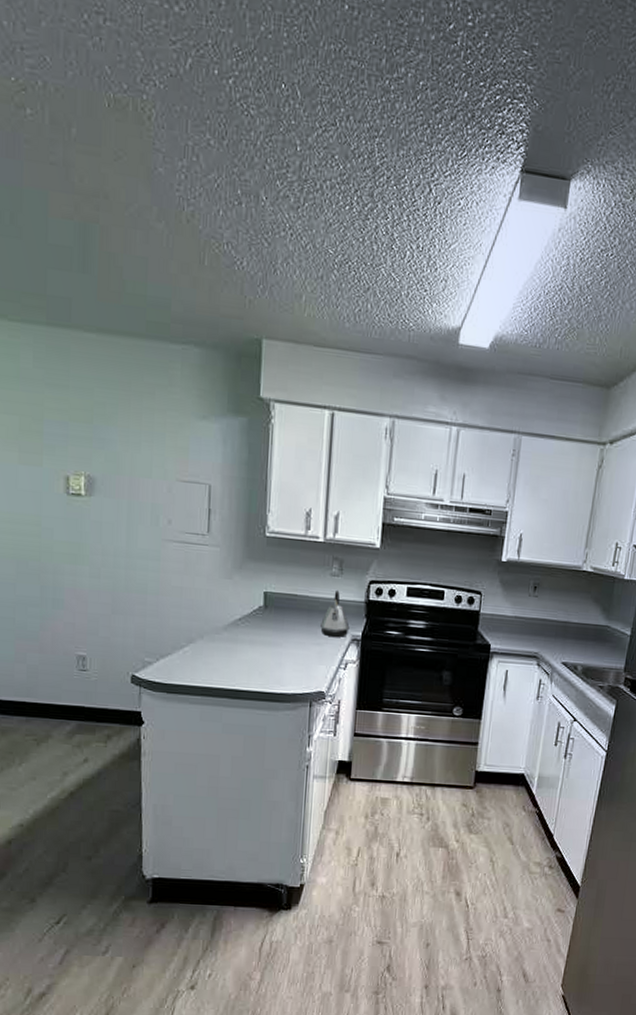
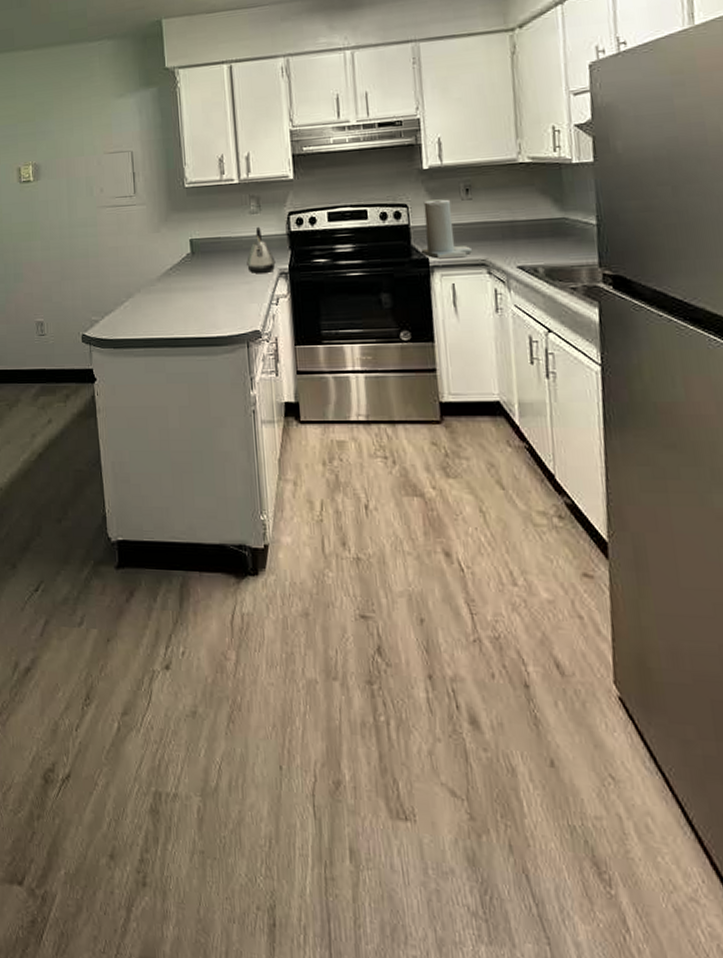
paper towel: none [484,591,529,649] -> present [420,199,473,259]

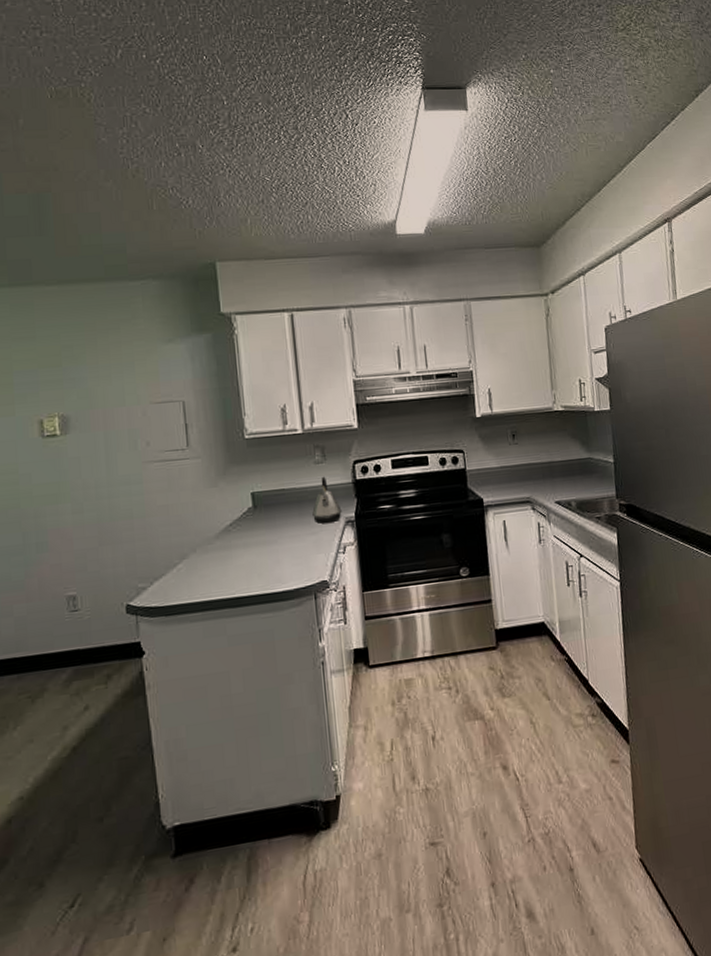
paper towel: present [420,199,473,259] -> none [476,444,520,499]

